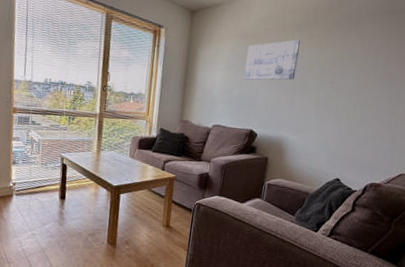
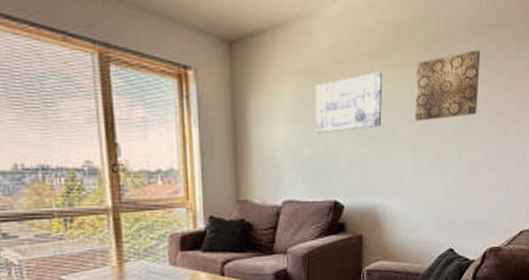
wall art: none [322,29,384,79] -> present [415,49,481,121]

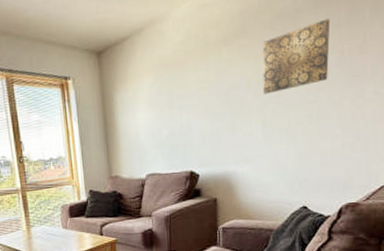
wall art: present [314,72,383,134] -> none [170,56,231,117]

